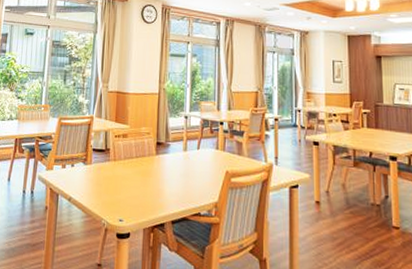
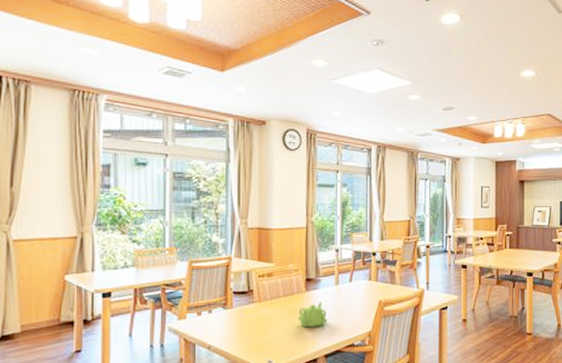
teapot: none [148,166,176,192] -> present [298,302,328,328]

